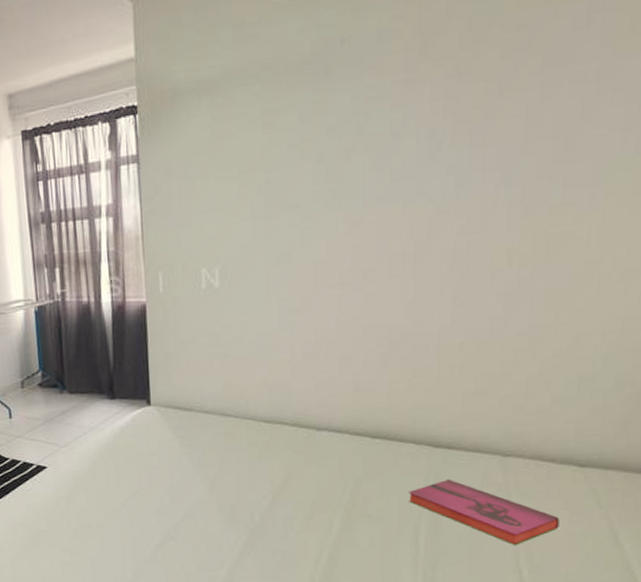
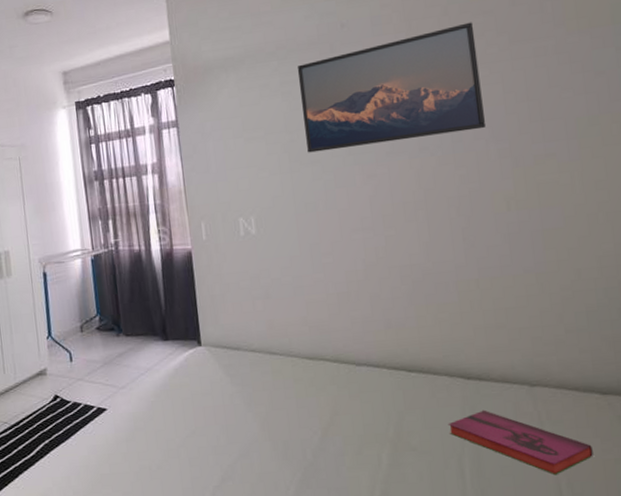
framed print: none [283,38,502,196] -> present [297,22,487,153]

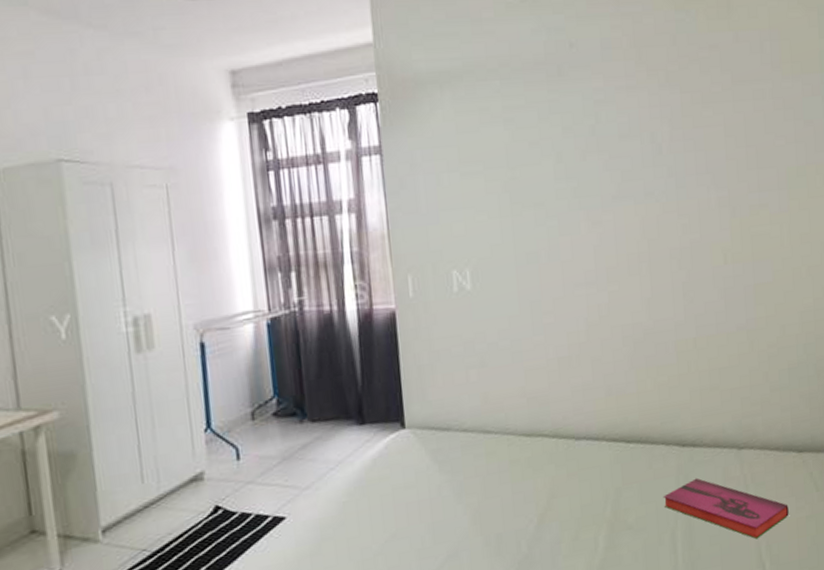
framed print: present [297,22,487,153] -> none [521,55,709,194]

